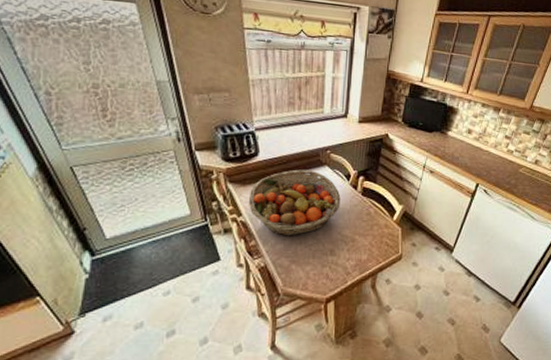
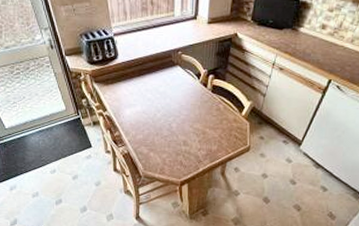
fruit basket: present [248,169,341,236] -> none [111,70,192,129]

